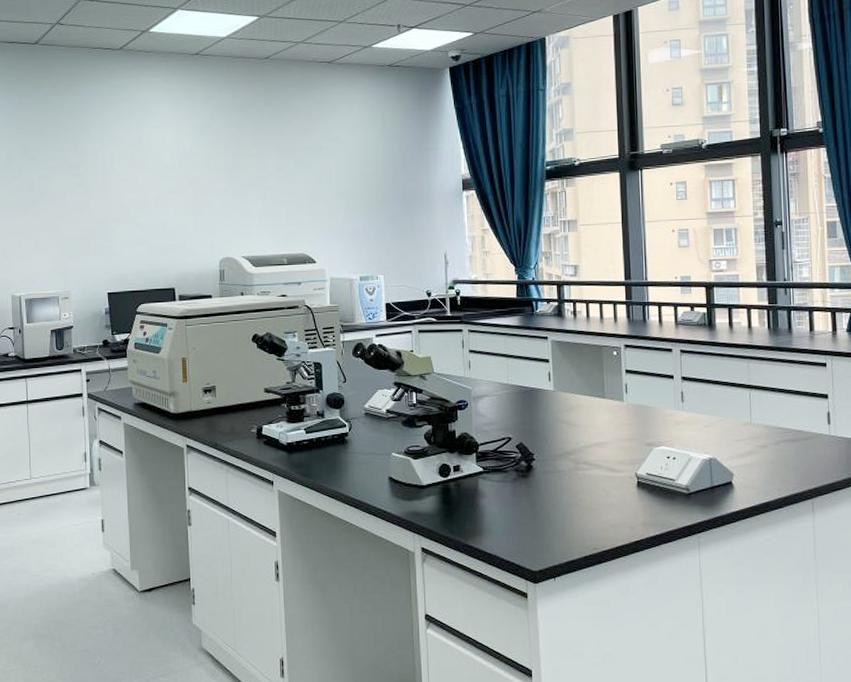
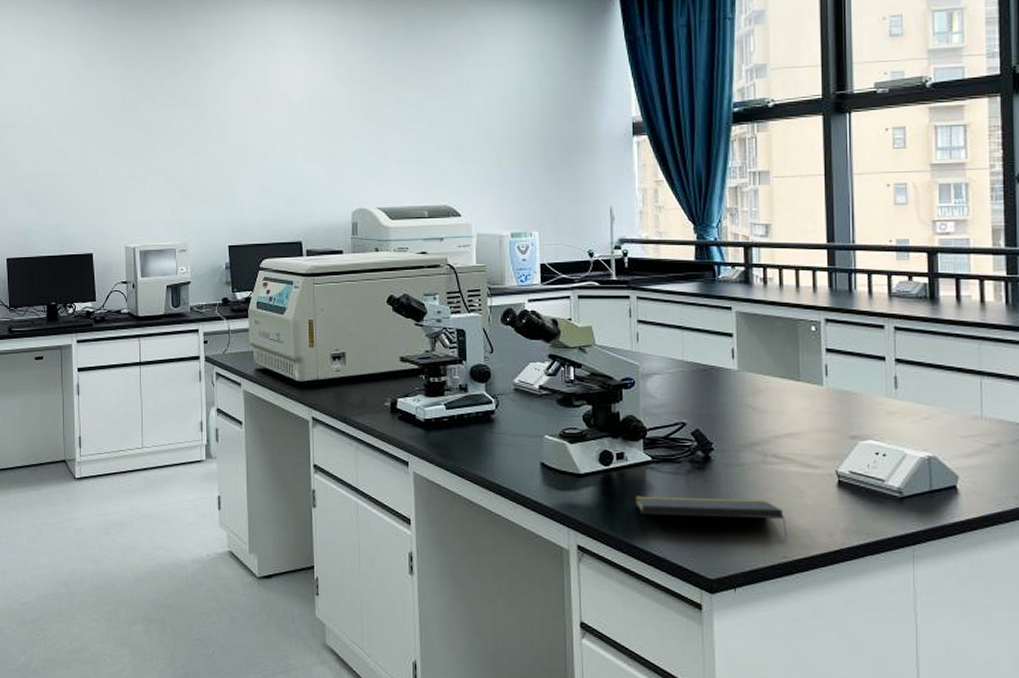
notepad: none [470,500,597,531] -> present [635,495,787,536]

